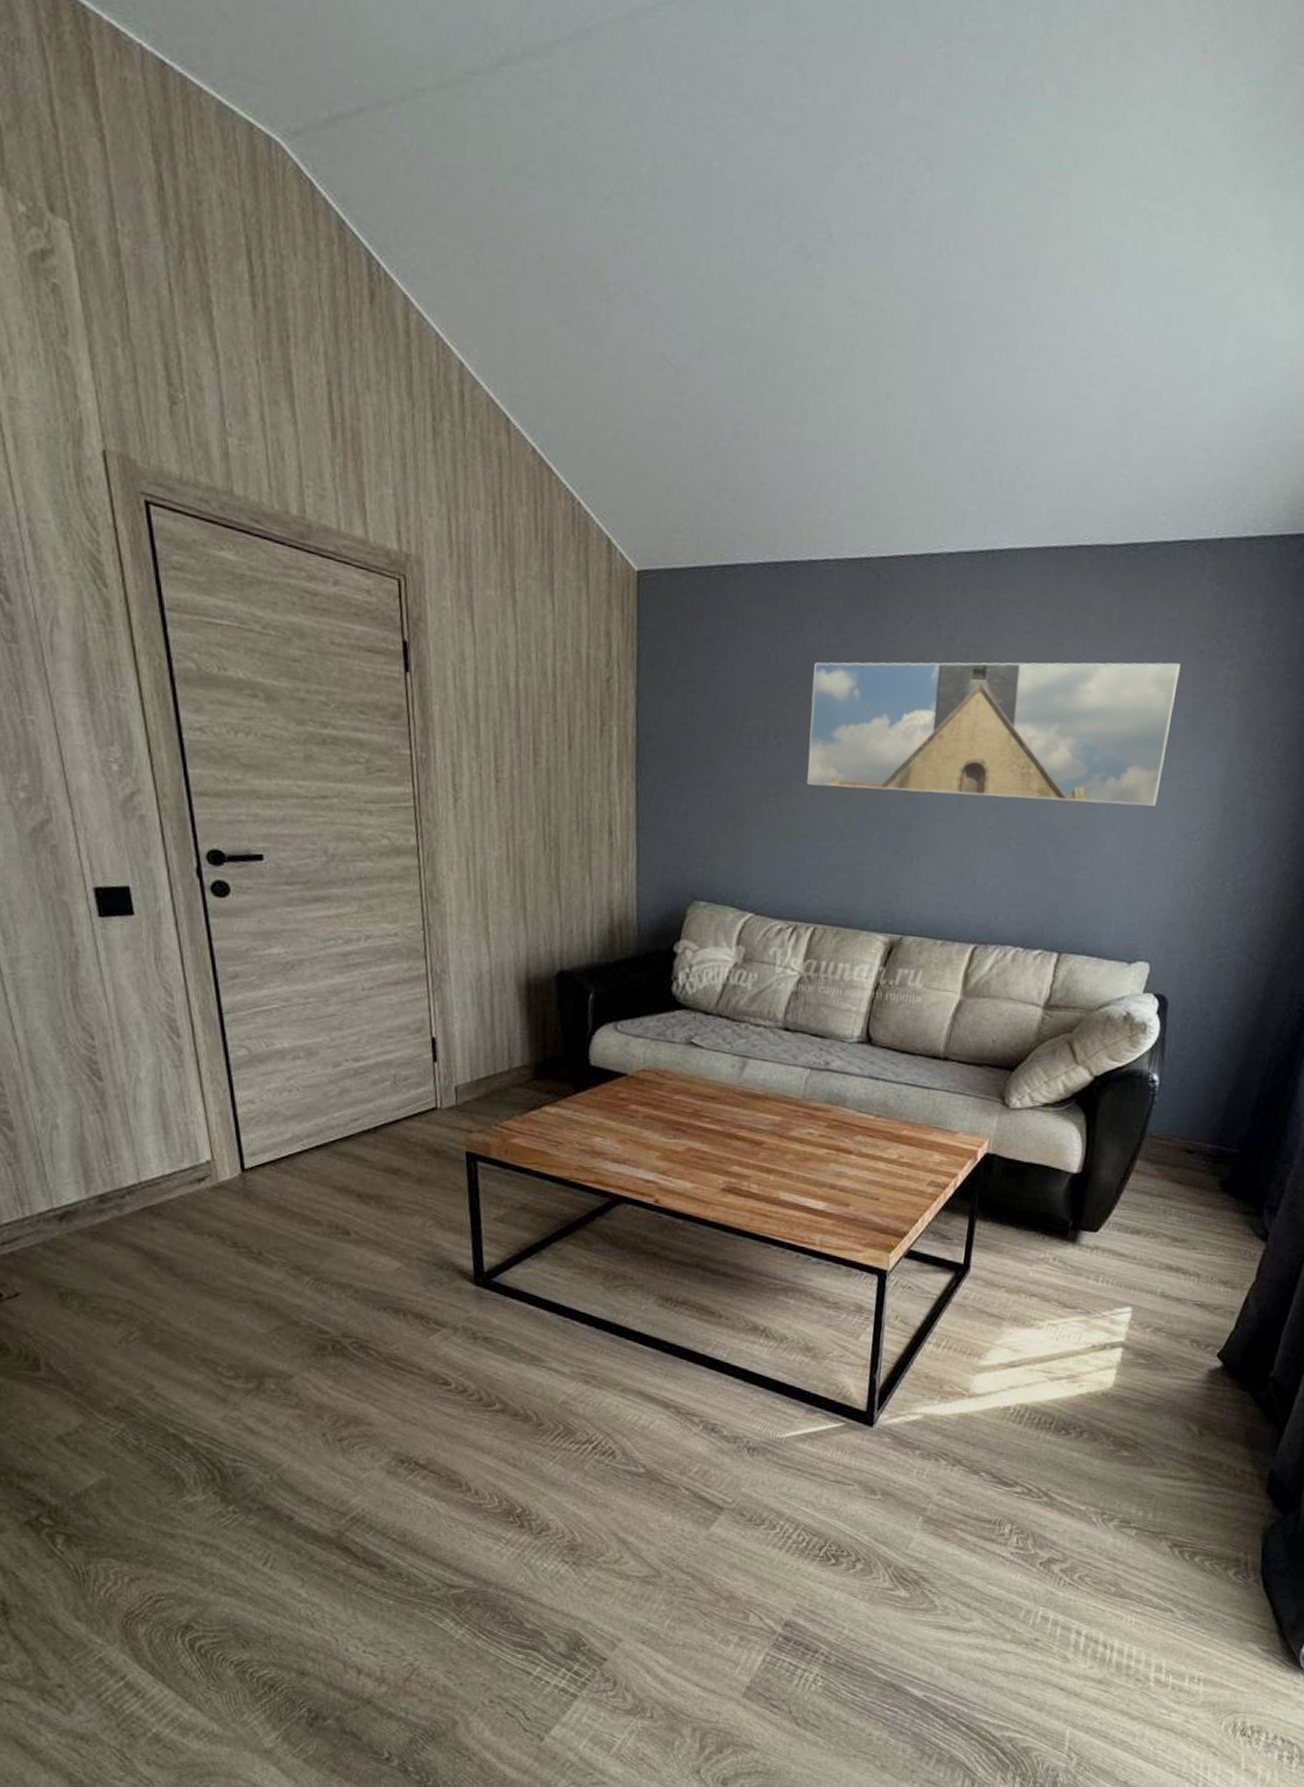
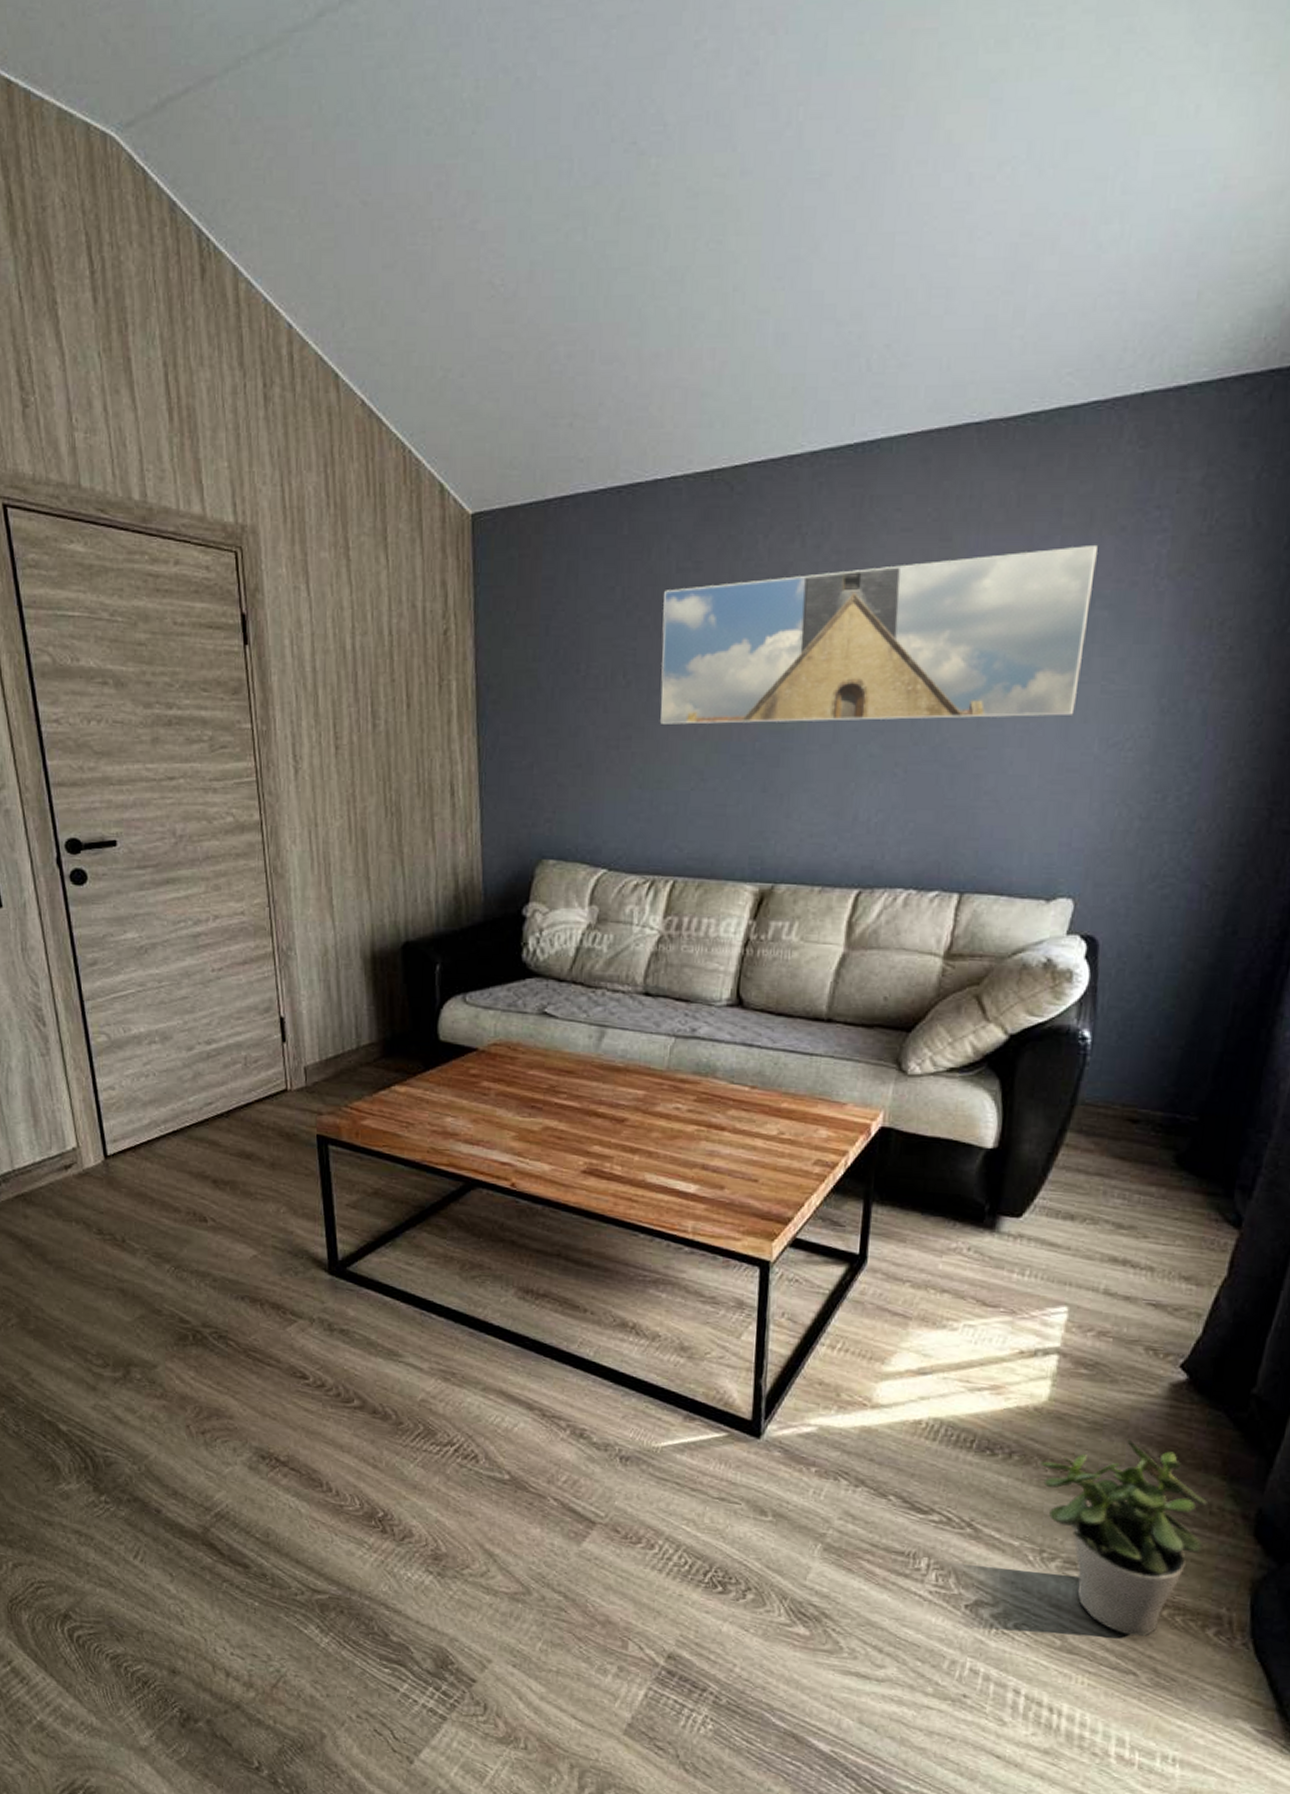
potted plant: none [1104,1416,1234,1580] -> present [1039,1439,1209,1637]

